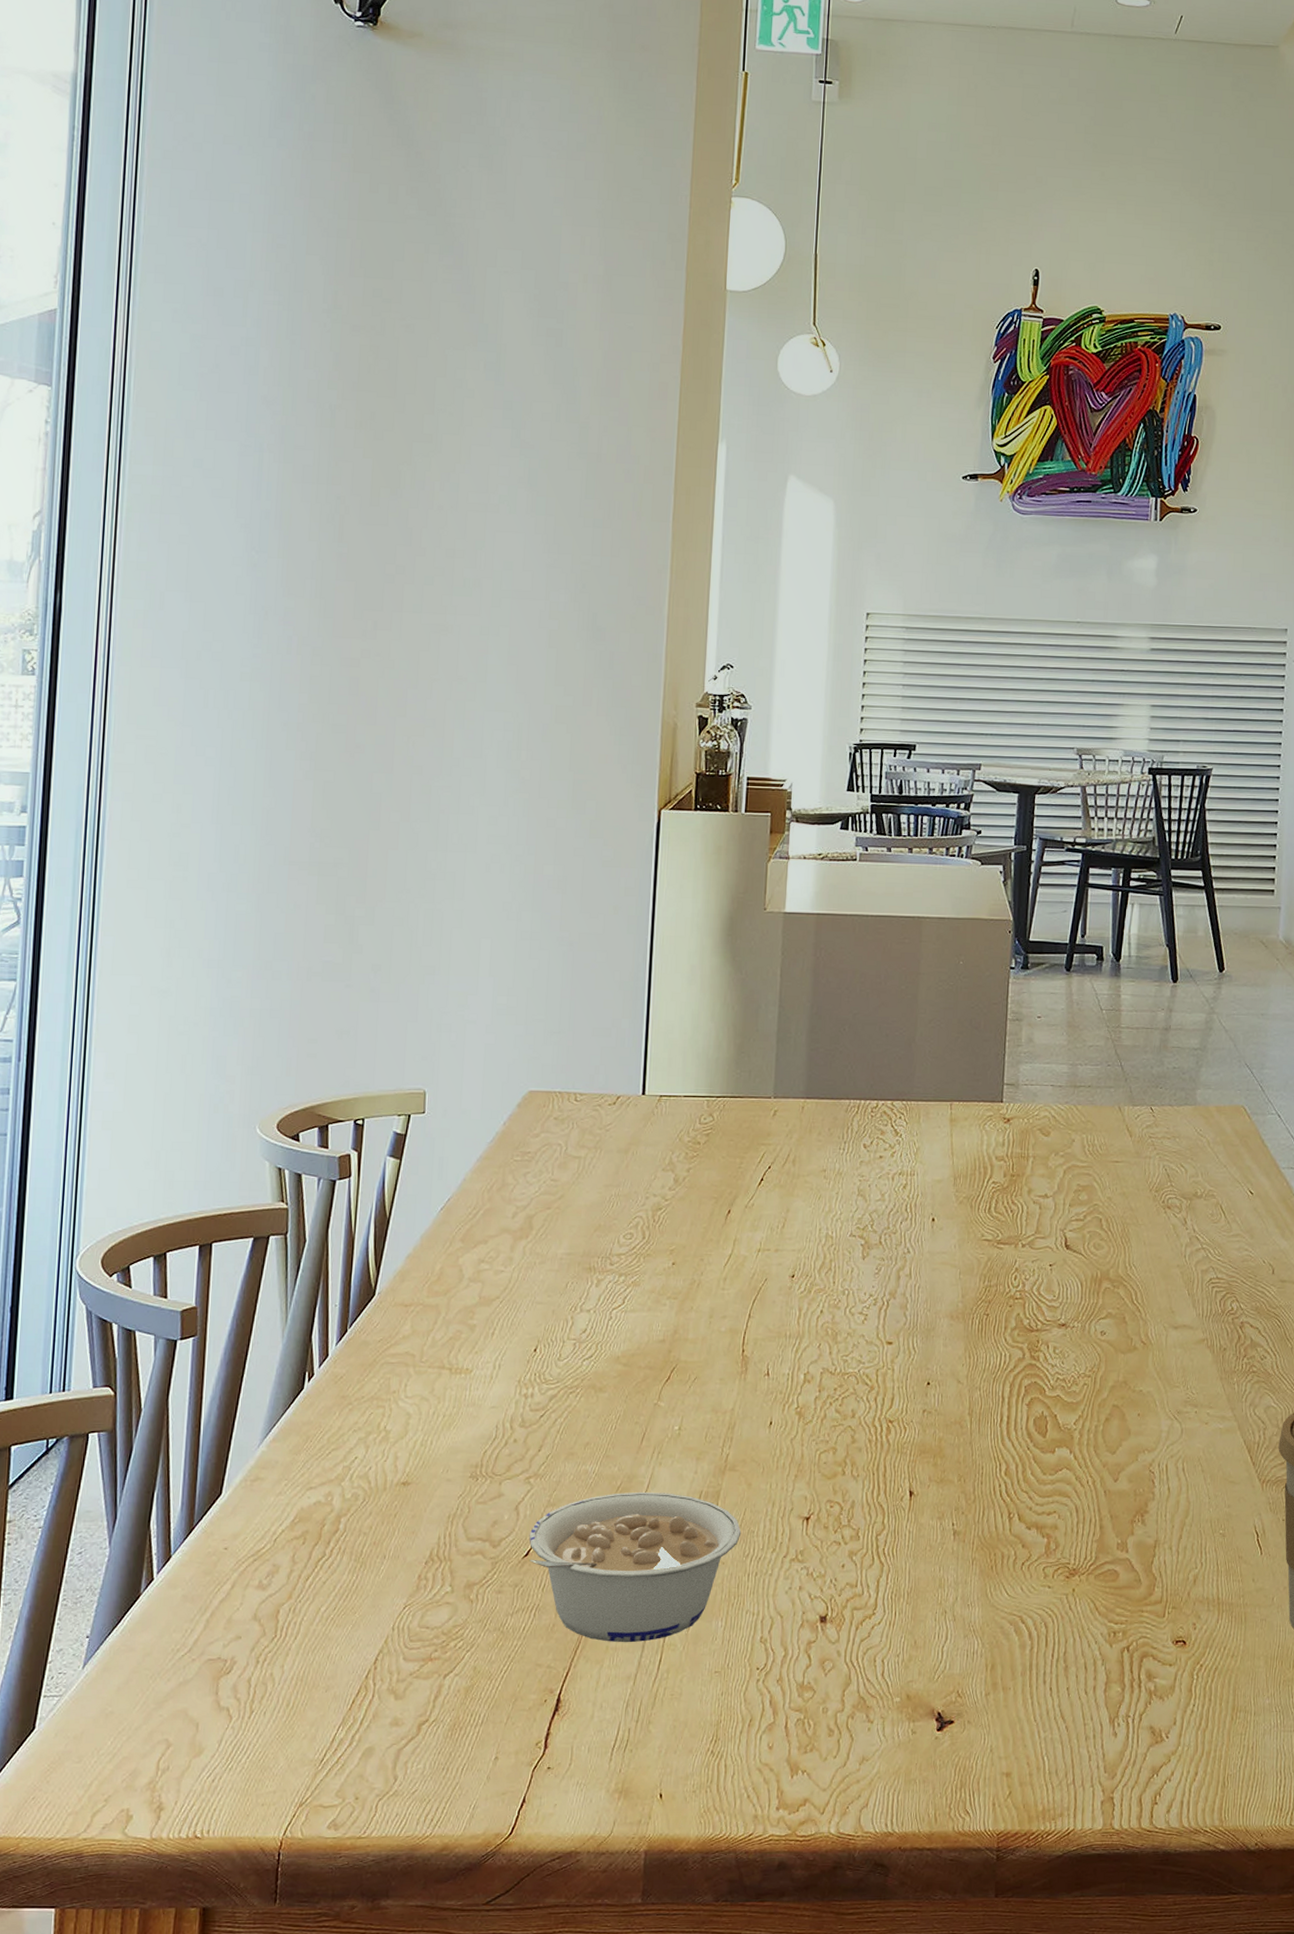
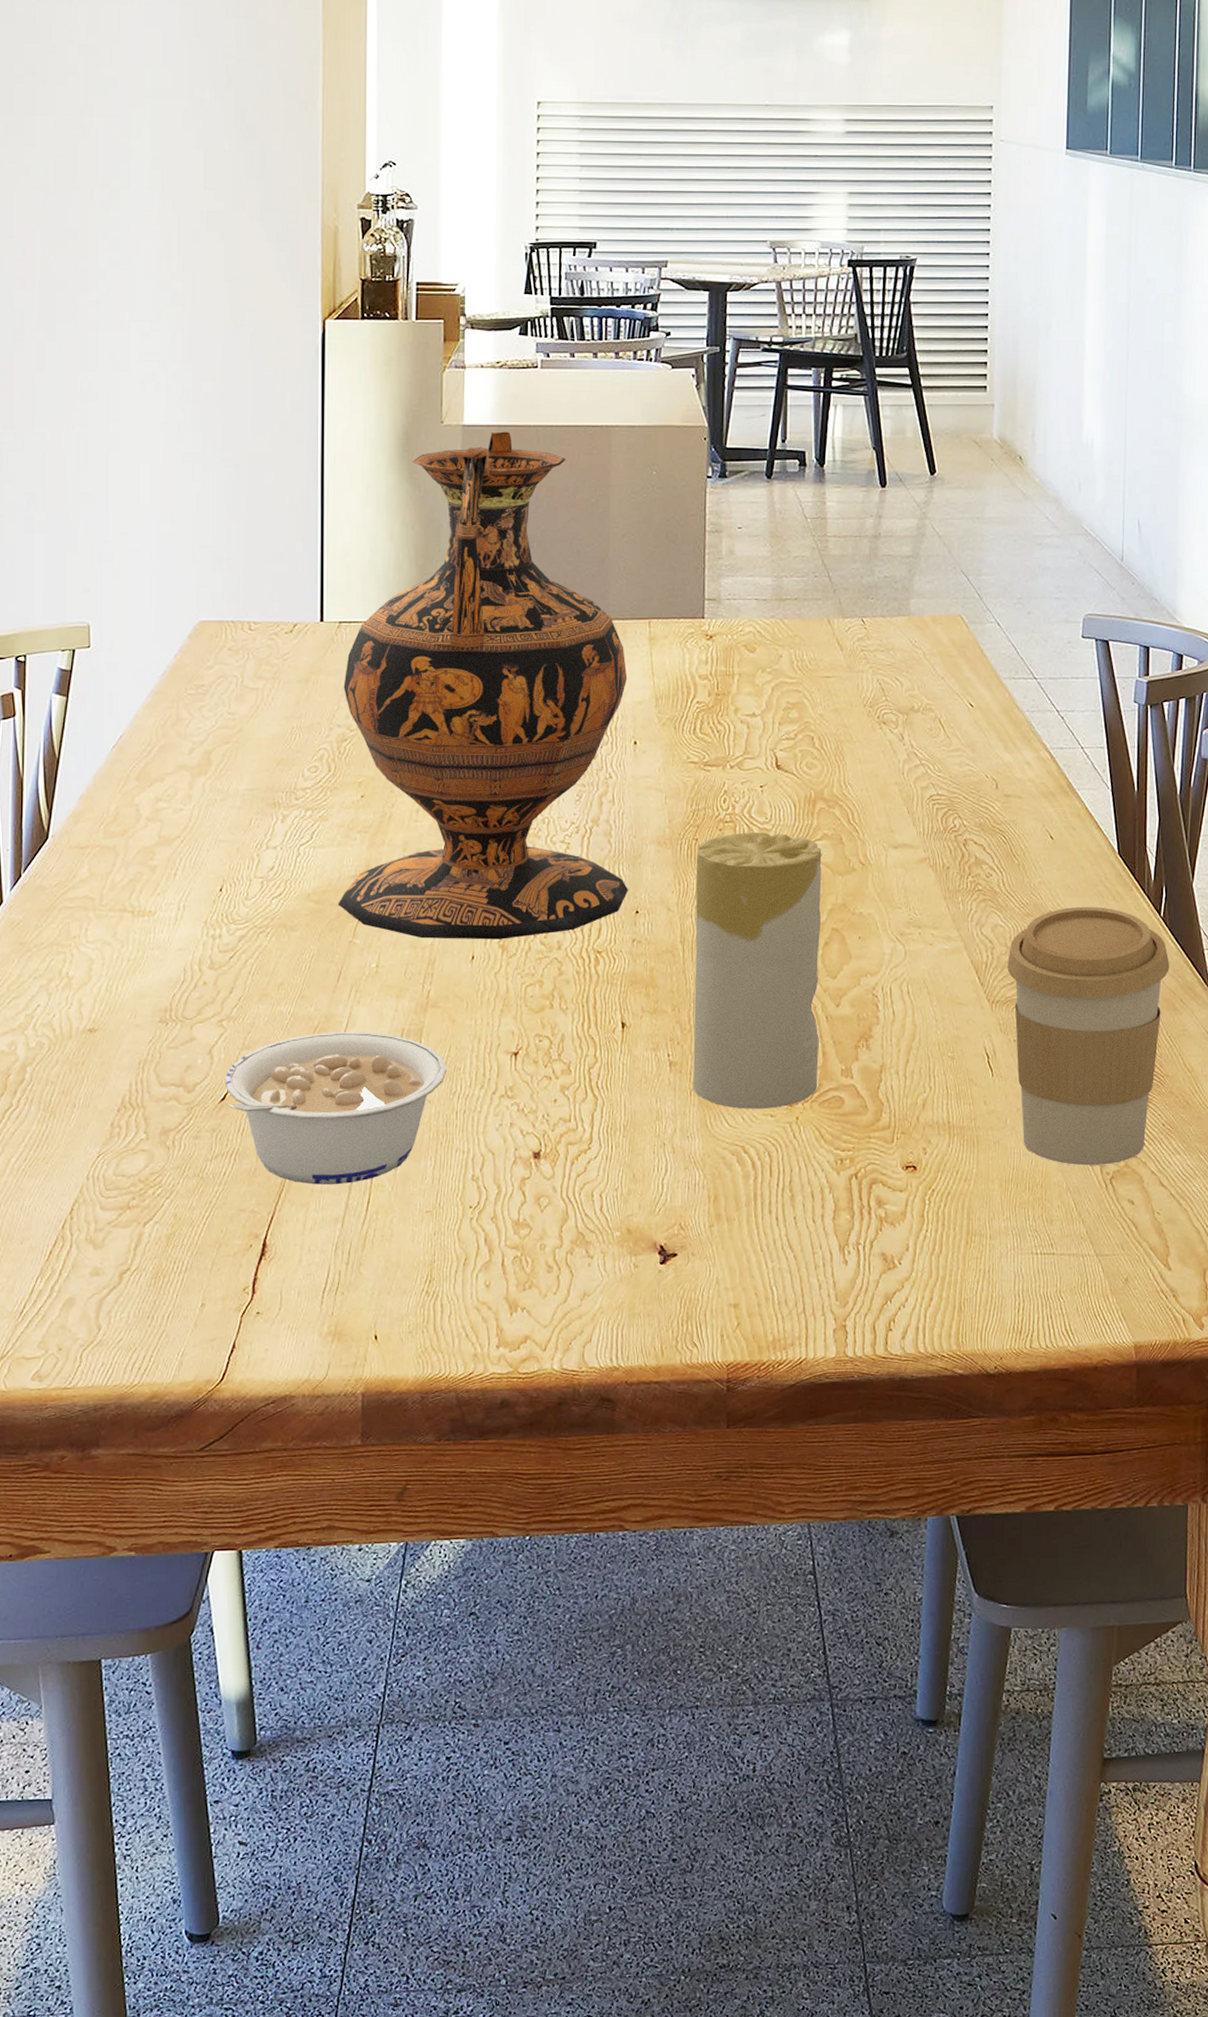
vase: none [645,919,929,1406] -> present [337,431,629,940]
candle: none [975,1309,1106,1580] -> present [693,832,822,1109]

